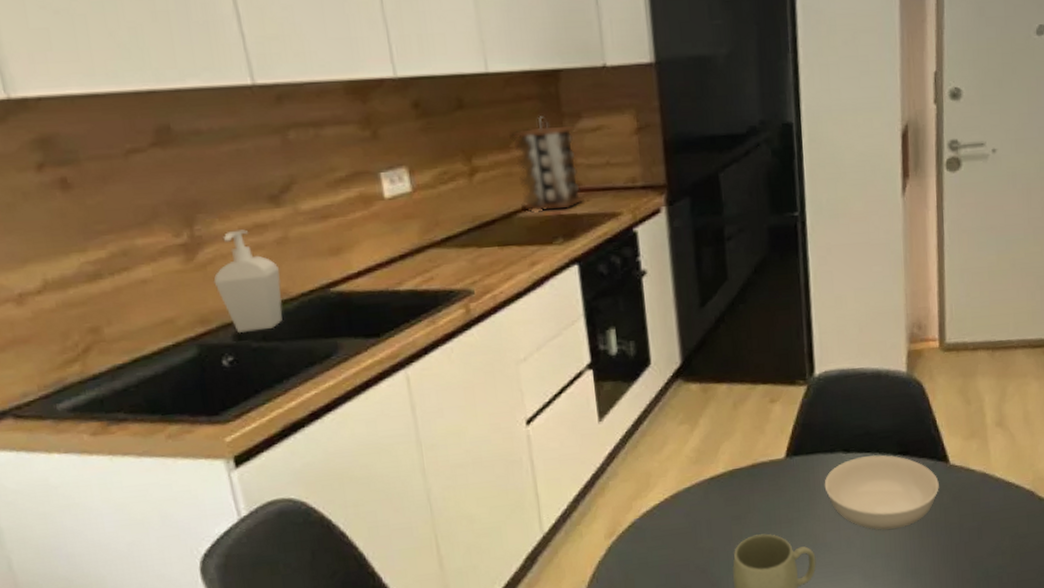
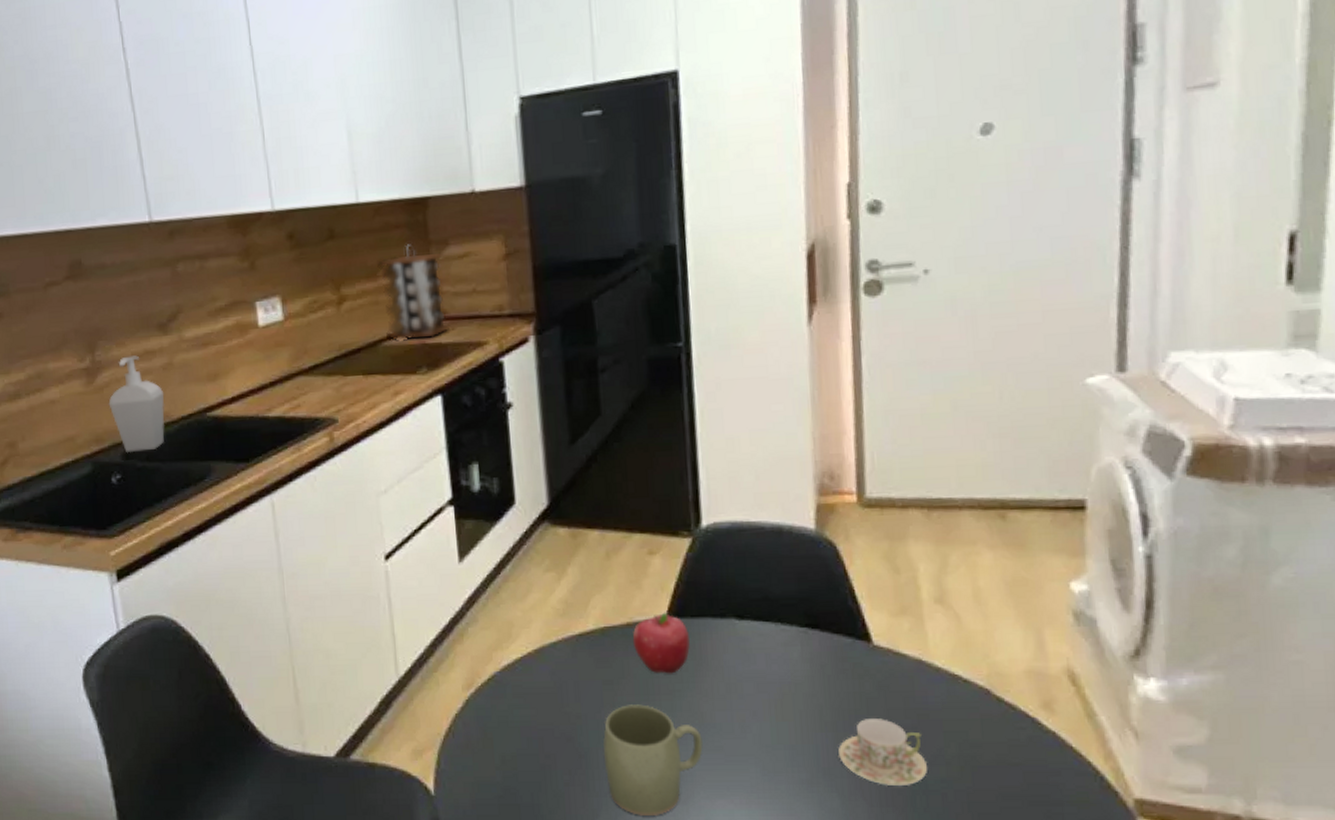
fruit: none [757,452,806,506] -> present [632,612,690,674]
bowl: present [824,455,939,530] -> none [712,625,859,717]
teacup: none [923,523,989,577] -> present [838,719,928,787]

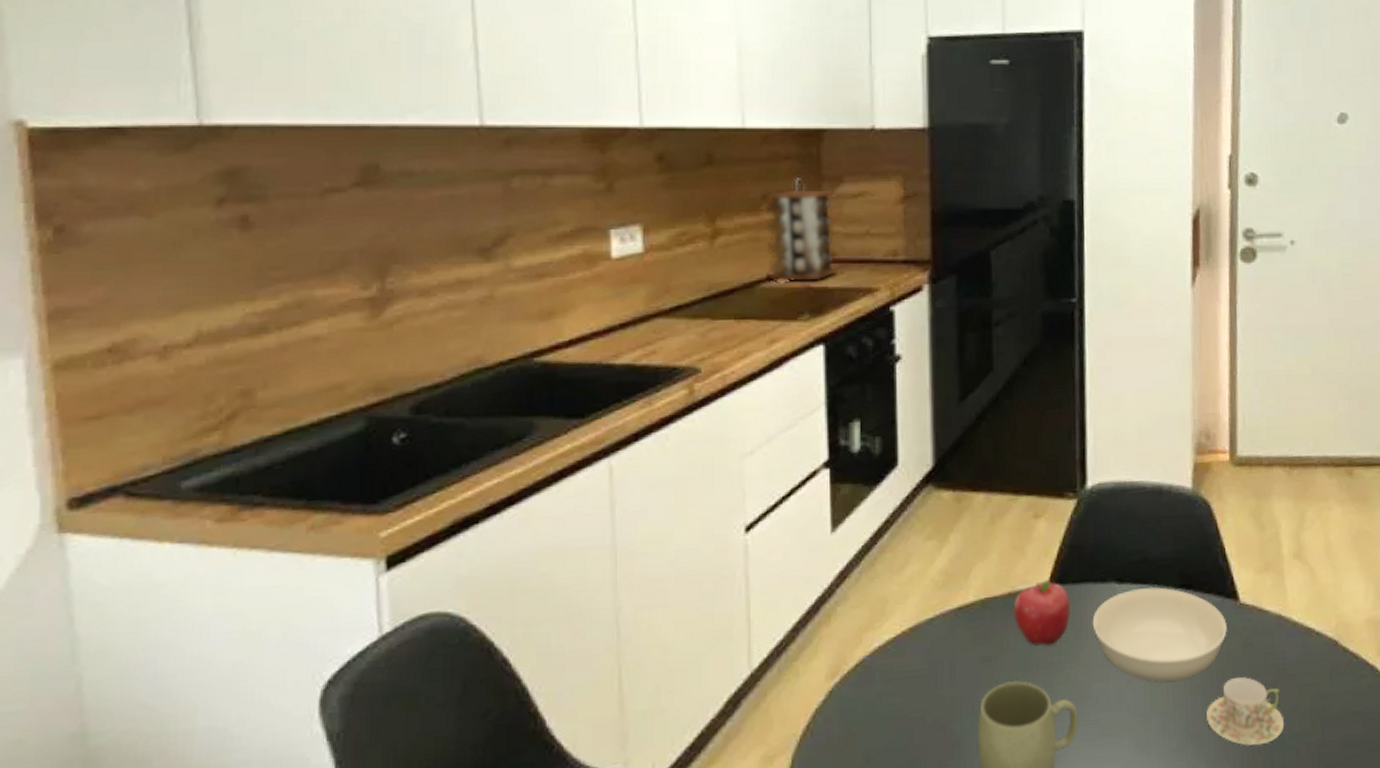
soap bottle: present [108,355,165,454] -> none [398,285,479,406]
bowl: none [712,625,859,717] -> present [1092,587,1227,683]

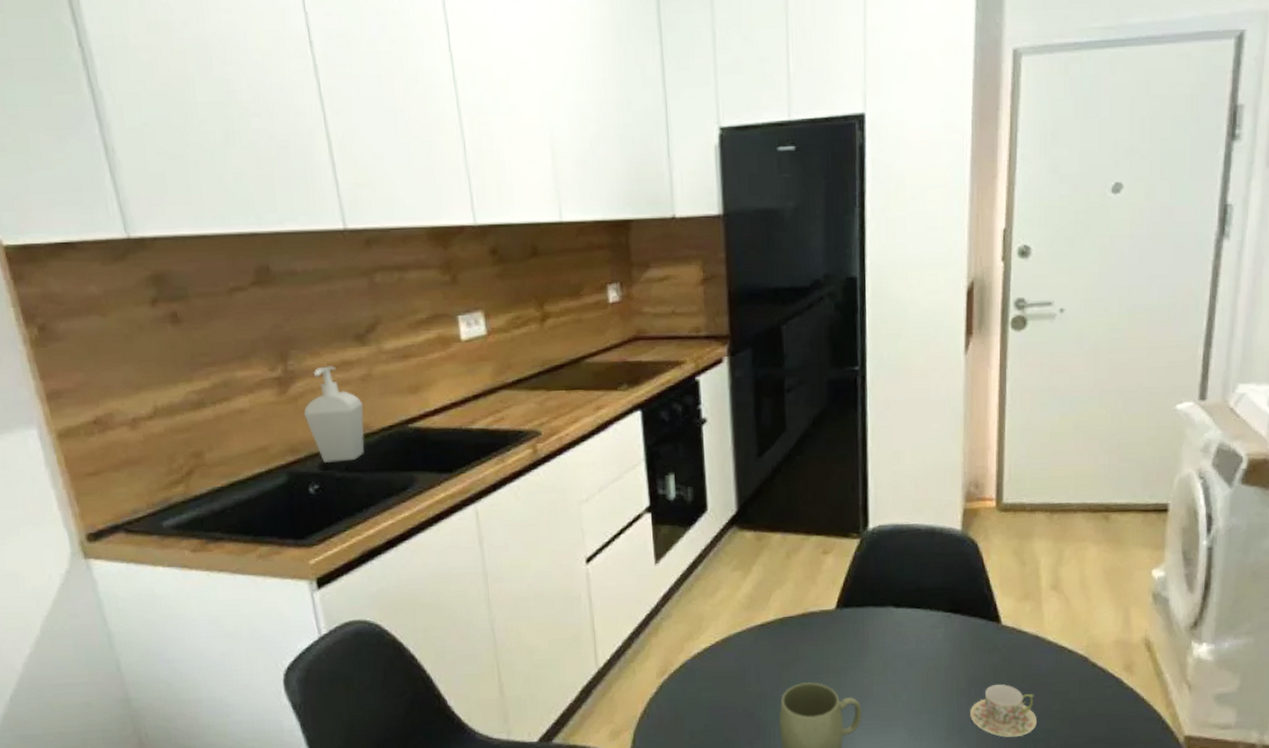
soap bottle: none [398,285,479,406] -> present [303,366,365,464]
spice rack: present [764,178,839,282] -> none [583,265,650,357]
fruit: present [1013,579,1070,646] -> none [806,603,855,656]
bowl: present [1092,587,1227,683] -> none [873,611,990,687]

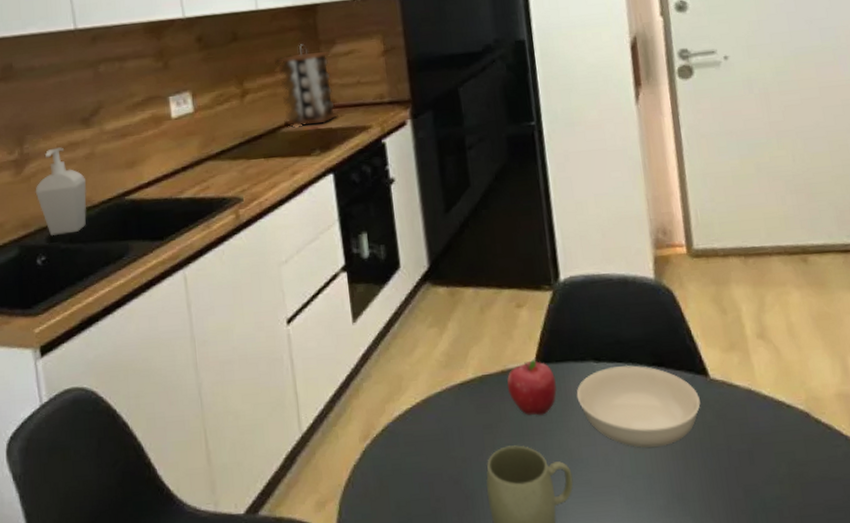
spice rack: none [583,265,650,357] -> present [277,43,339,126]
fruit: none [806,603,855,656] -> present [506,359,557,416]
bowl: none [873,611,990,687] -> present [576,365,701,449]
teacup: present [970,684,1038,738] -> none [688,445,765,507]

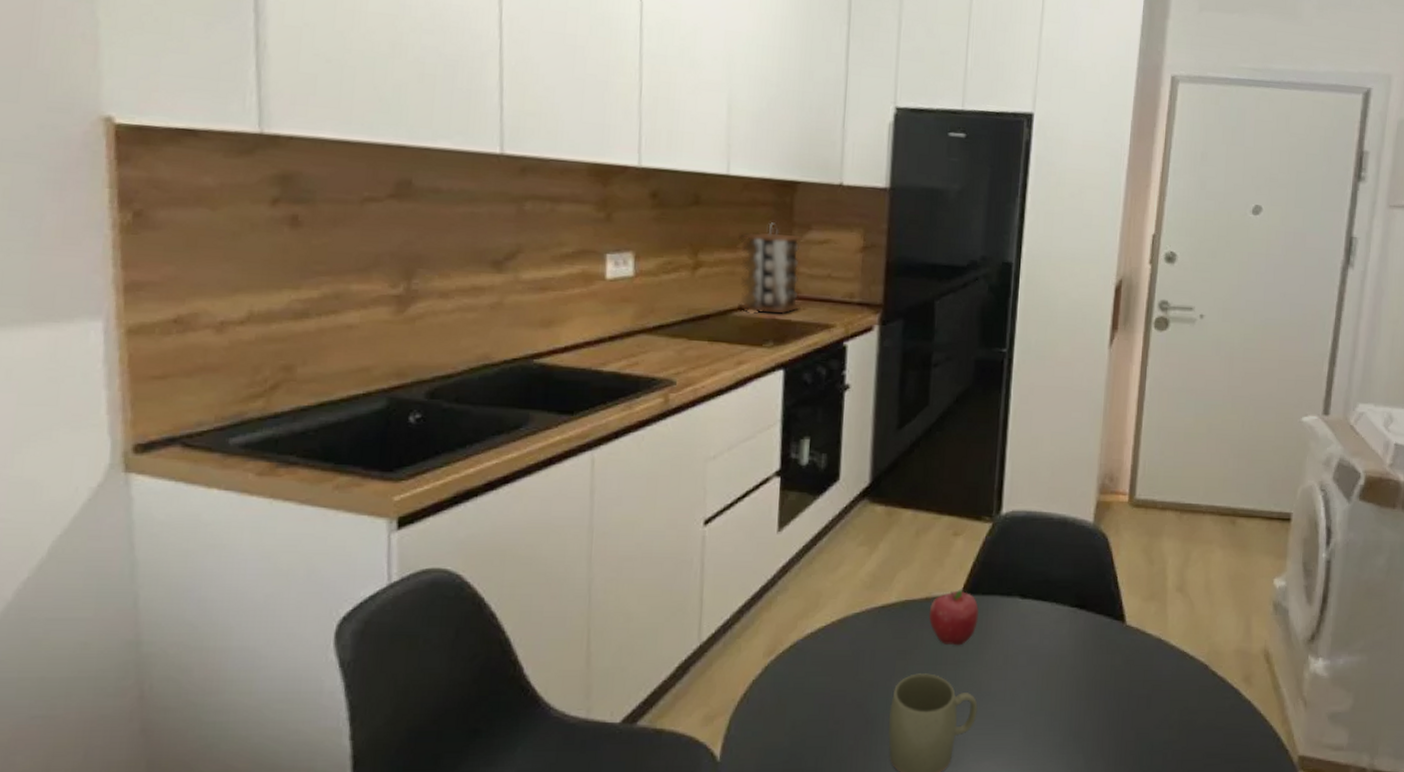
soap bottle: present [35,147,87,237] -> none [419,289,488,392]
bowl: present [576,365,701,449] -> none [996,605,1113,687]

